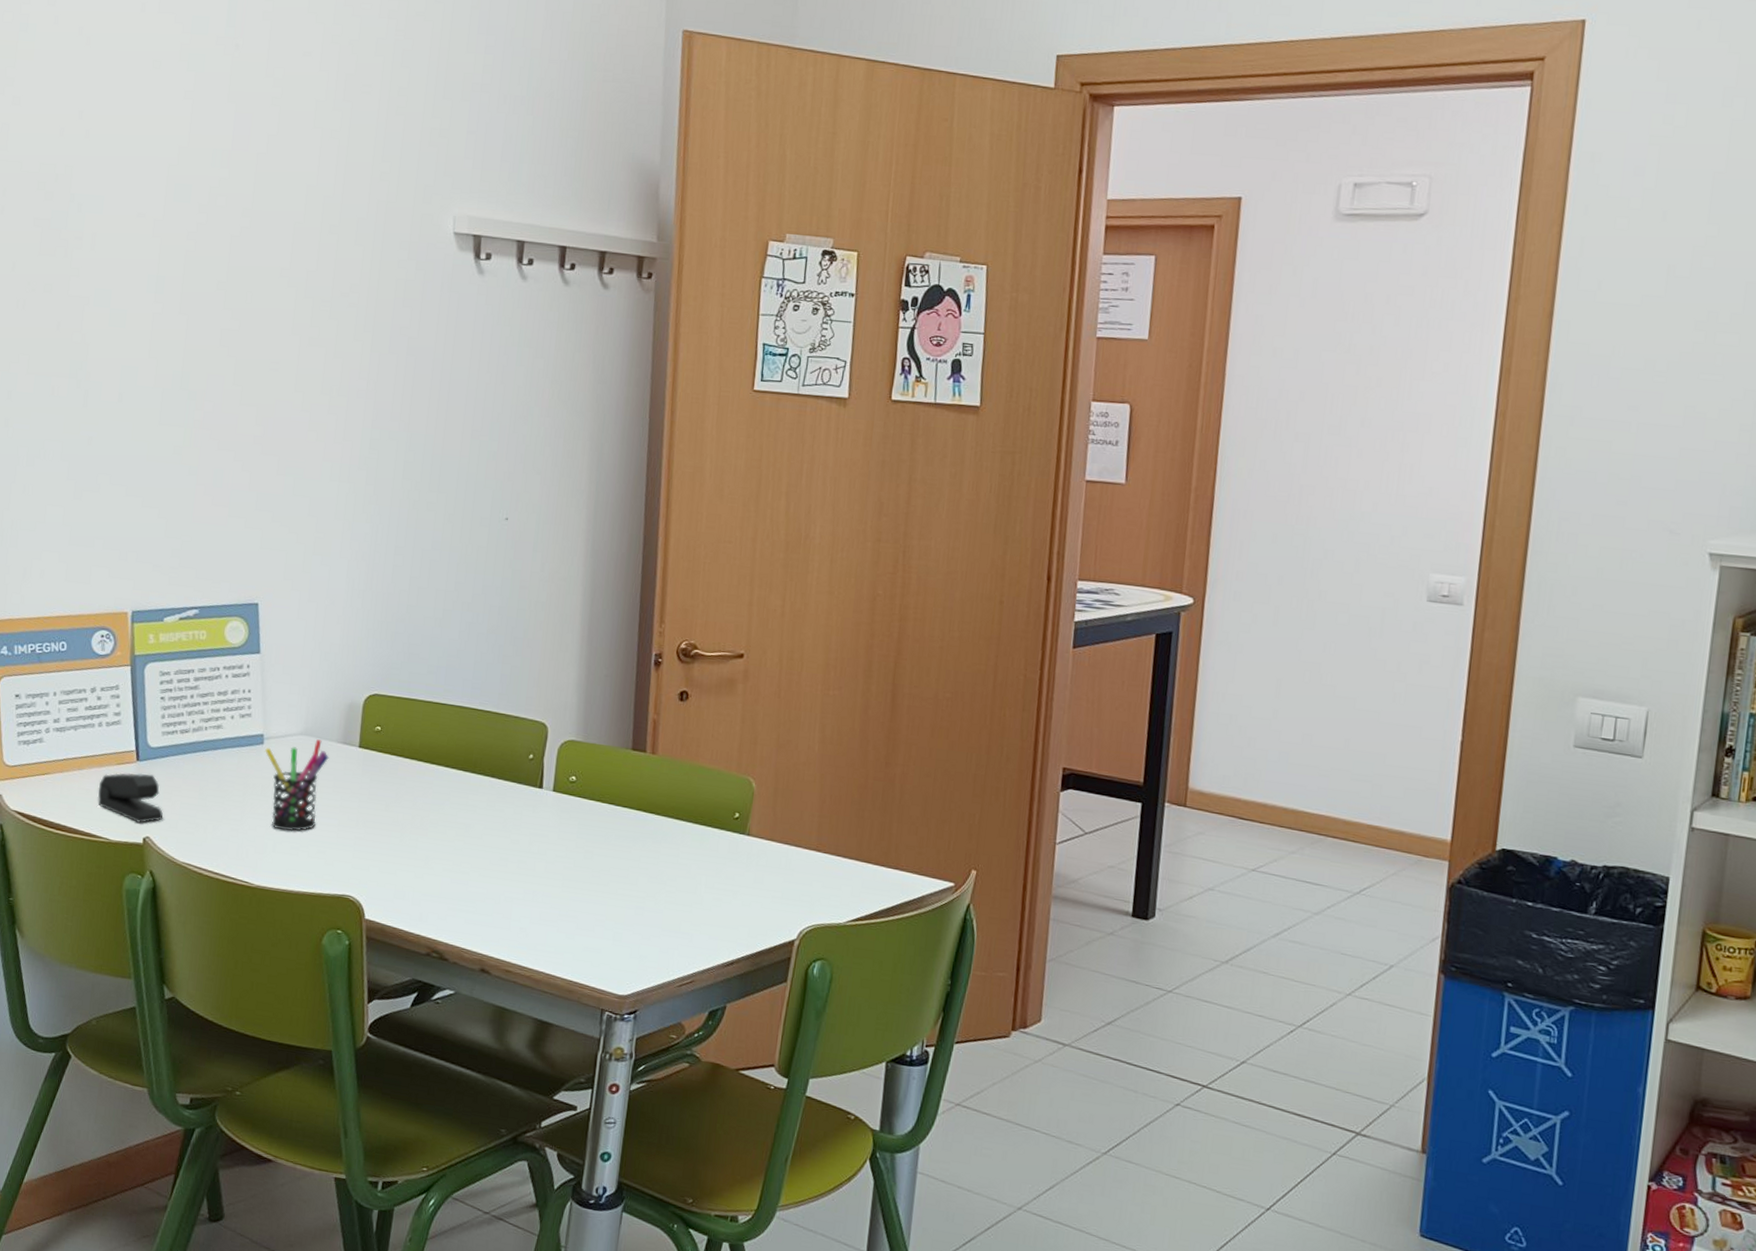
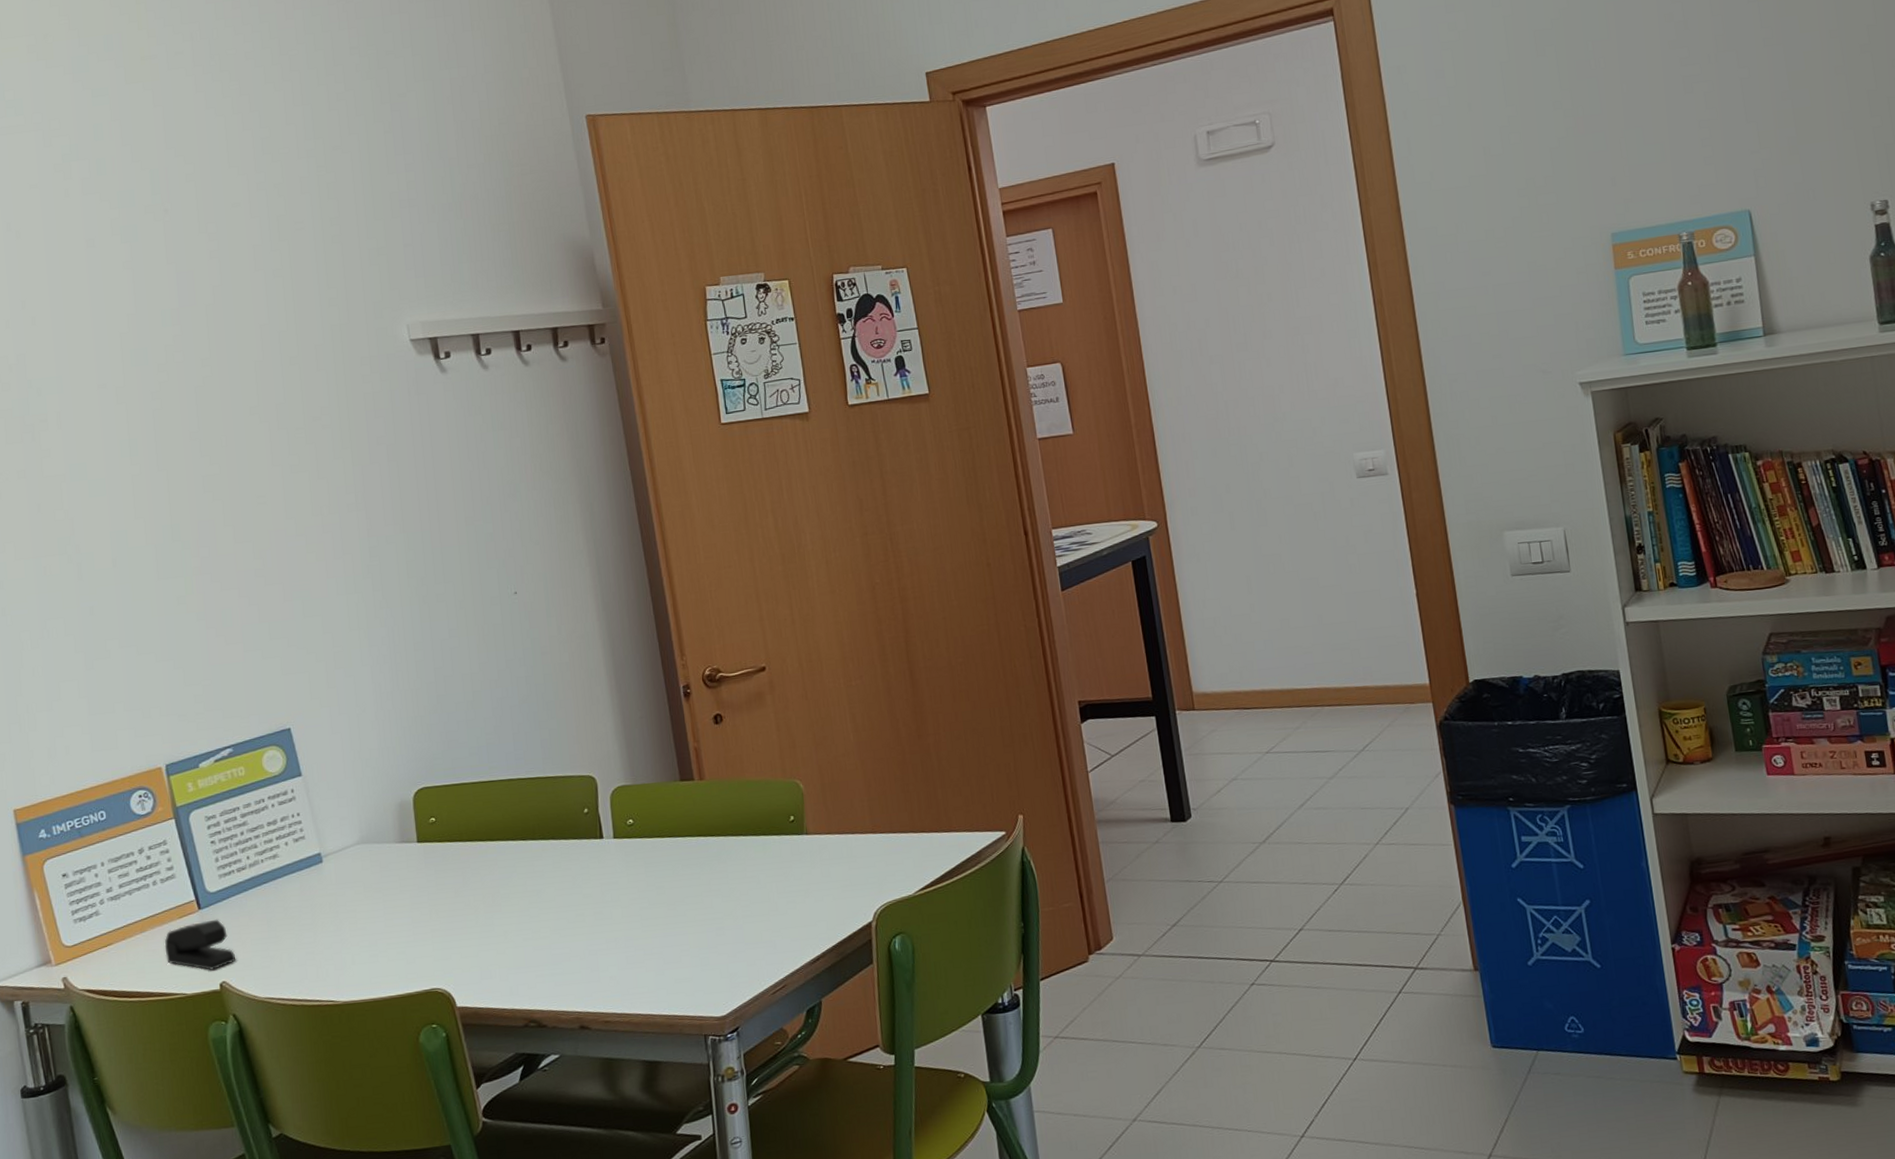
pen holder: present [265,739,329,832] -> none [325,844,390,942]

